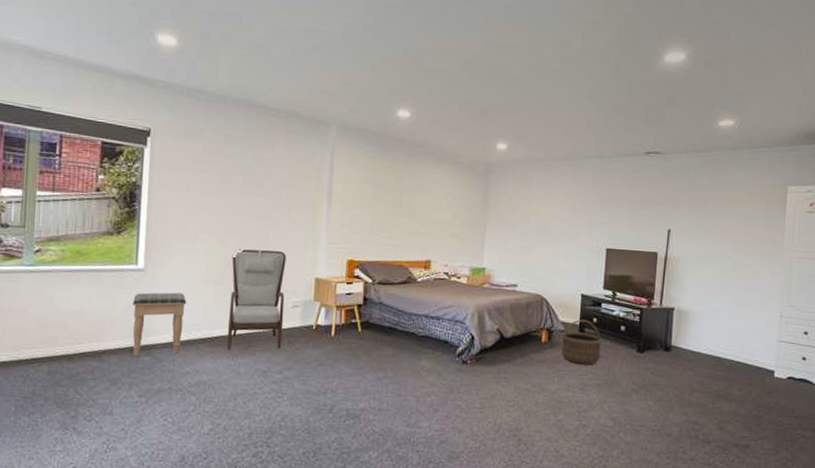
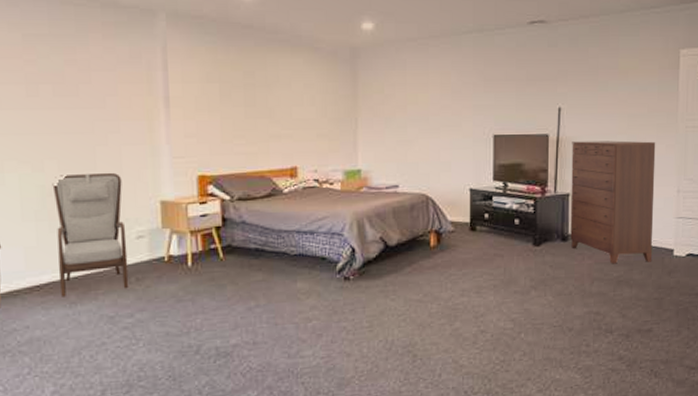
basket: present [561,319,603,365] -> none [451,217,496,266]
chest of drawers: none [673,261,761,380] -> present [570,140,656,264]

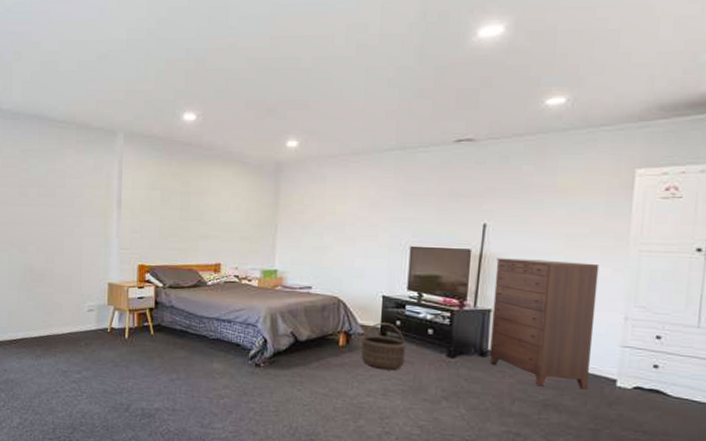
armchair: present [52,172,129,297] -> none [30,256,81,351]
basket: none [451,217,496,266] -> present [361,322,407,370]

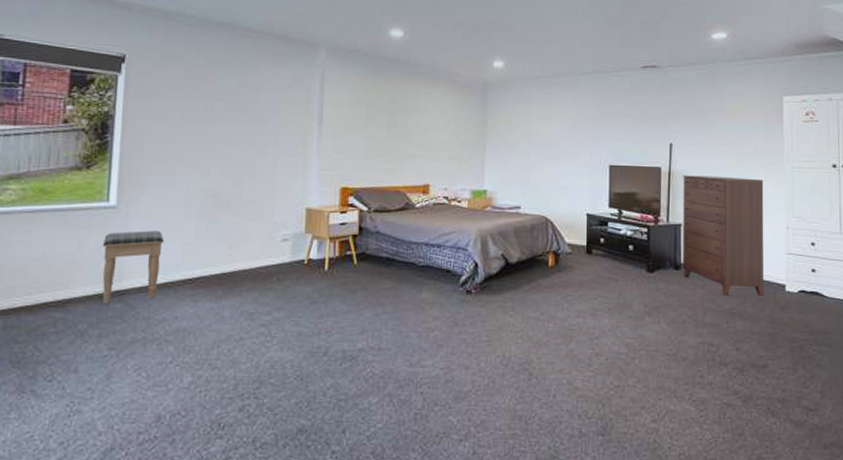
basket: present [361,322,407,370] -> none [569,240,611,288]

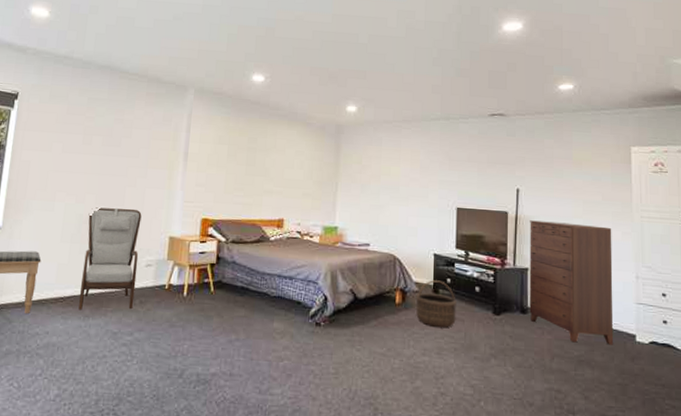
armchair: none [209,179,275,292] -> present [78,207,142,310]
basket: none [569,240,611,288] -> present [415,280,458,327]

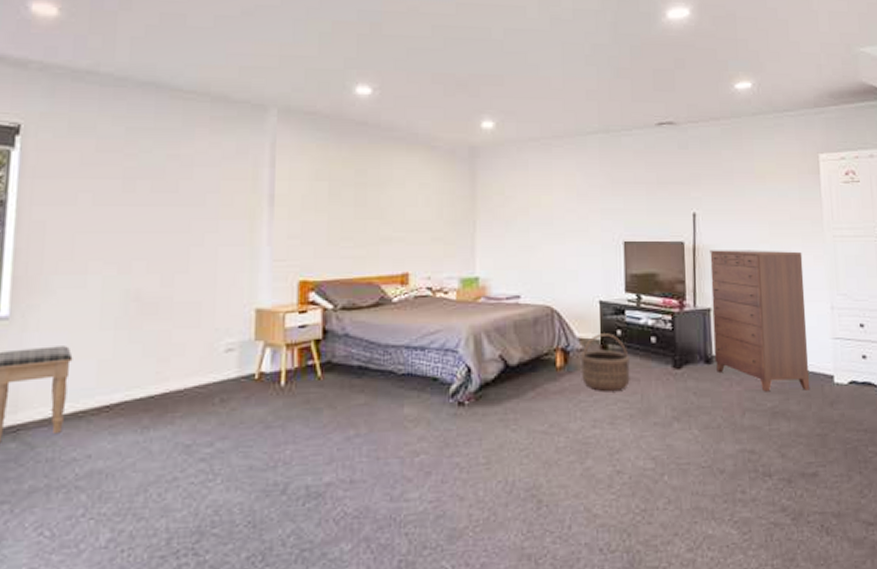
armchair: present [78,207,142,310] -> none [132,275,215,420]

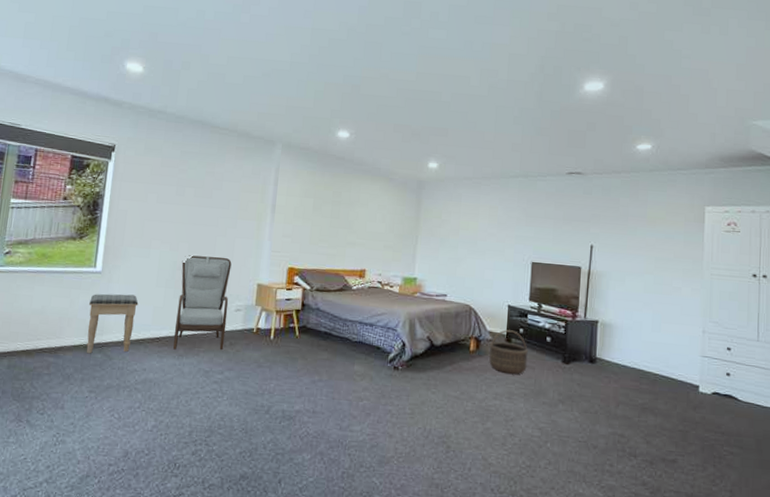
armchair: none [132,275,215,420] -> present [173,255,232,350]
chest of drawers: present [710,250,810,392] -> none [597,275,682,395]

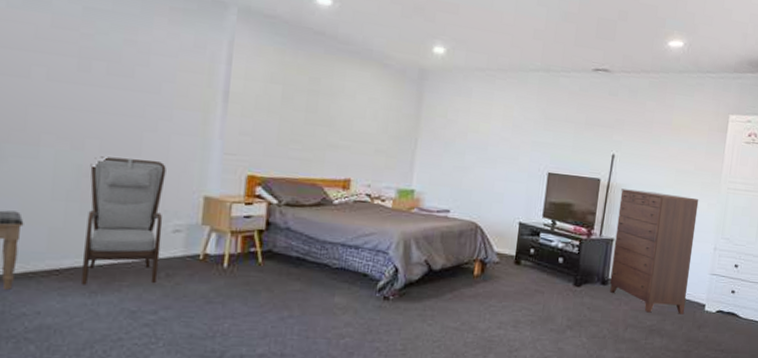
basket: present [489,329,529,374] -> none [494,250,539,300]
chest of drawers: none [597,275,682,395] -> present [609,189,699,315]

